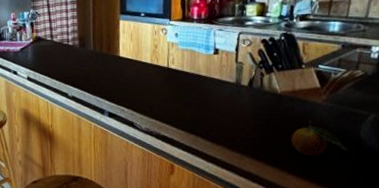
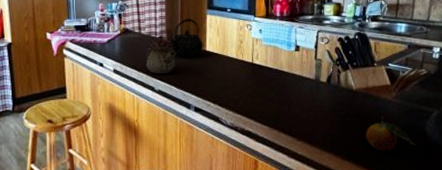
teapot: none [58,42,89,81] -> present [145,35,176,75]
kettle: none [82,25,117,63] -> present [170,19,203,57]

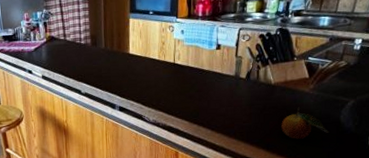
teapot: present [145,35,176,75] -> none [72,41,101,78]
kettle: present [170,19,203,57] -> none [94,23,127,61]

